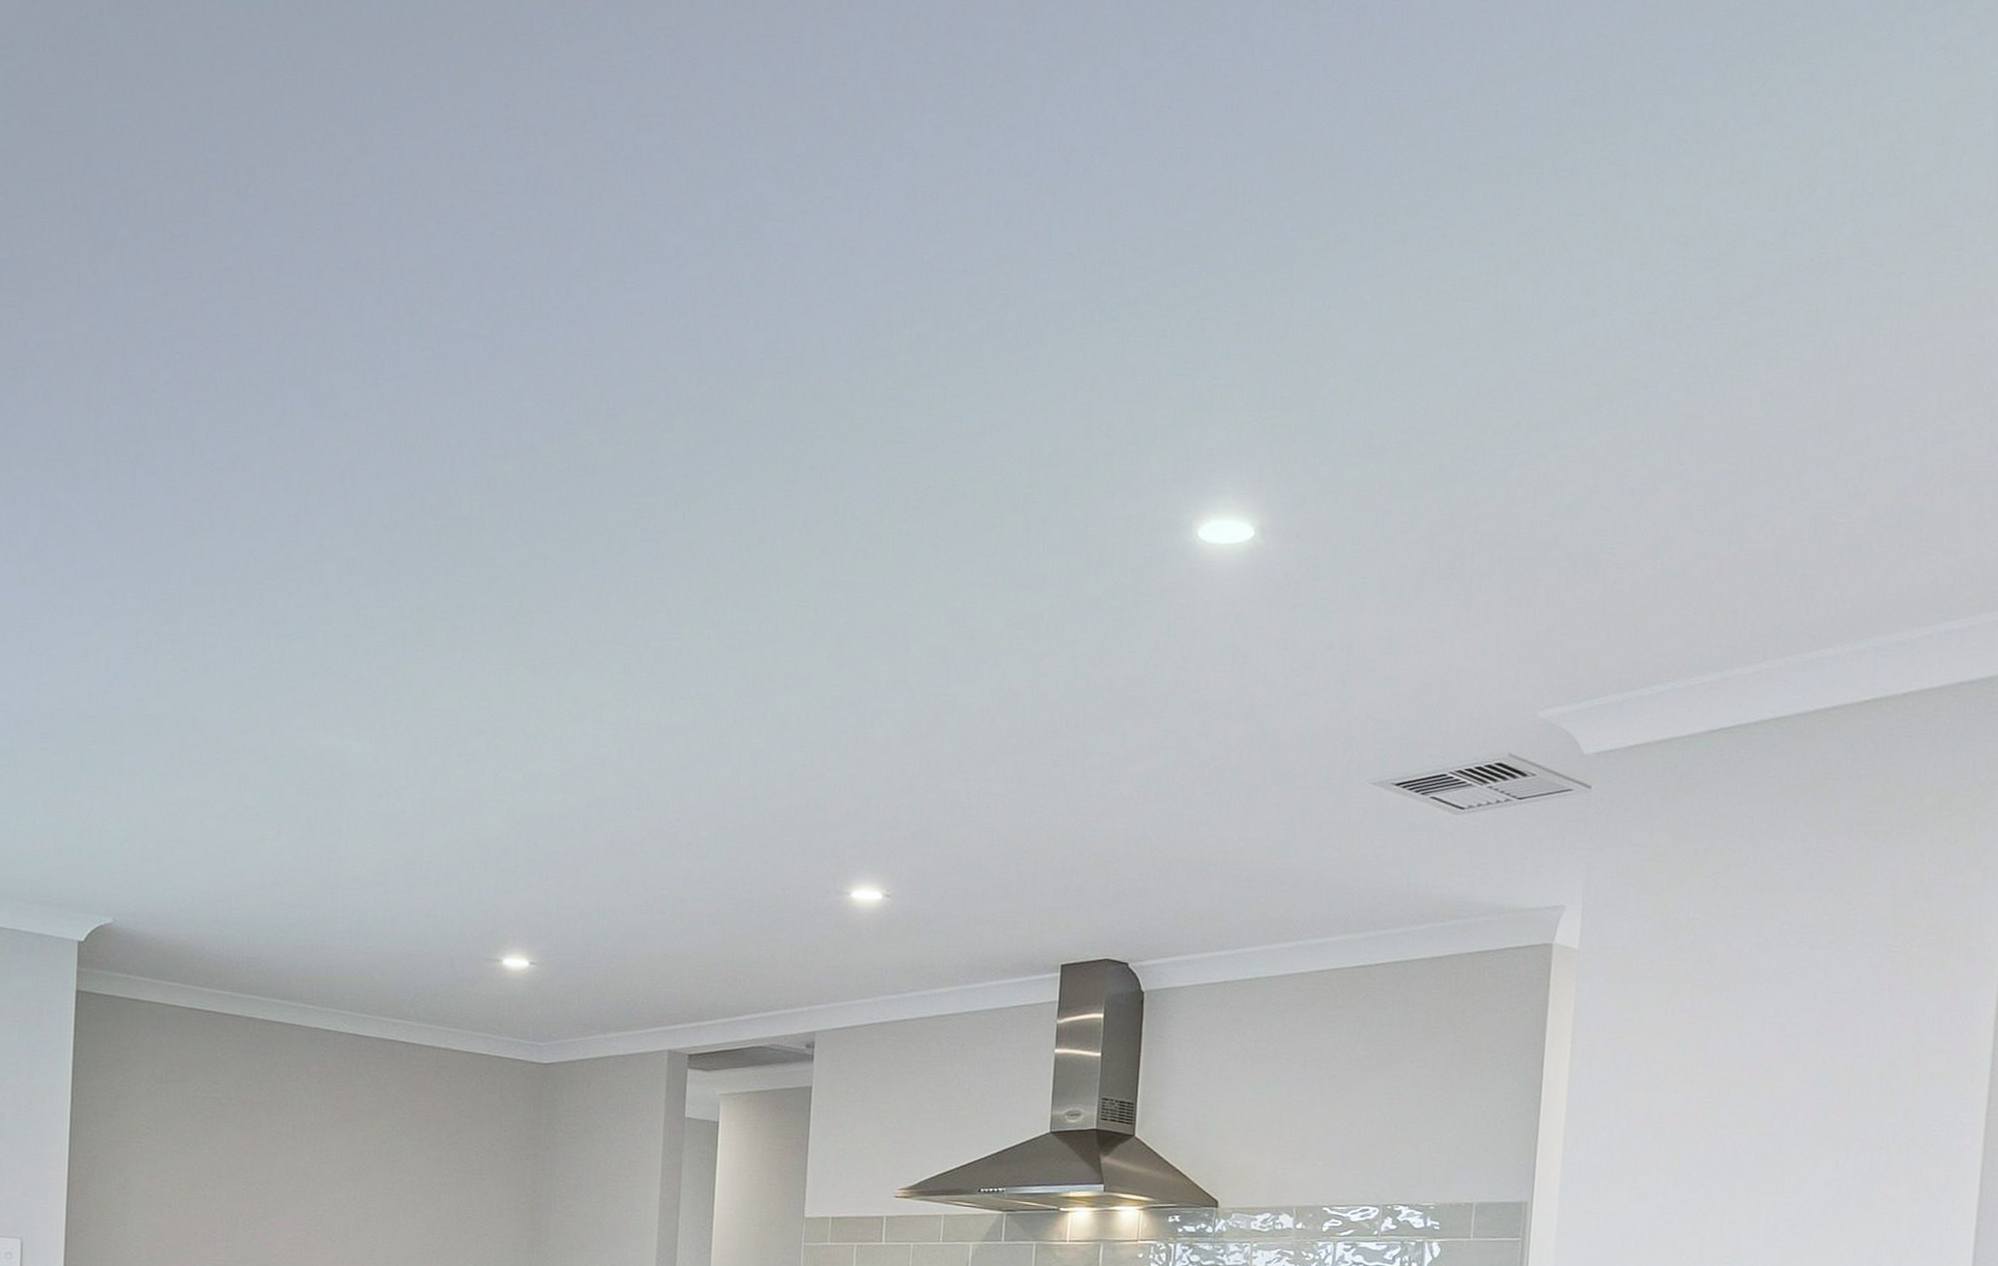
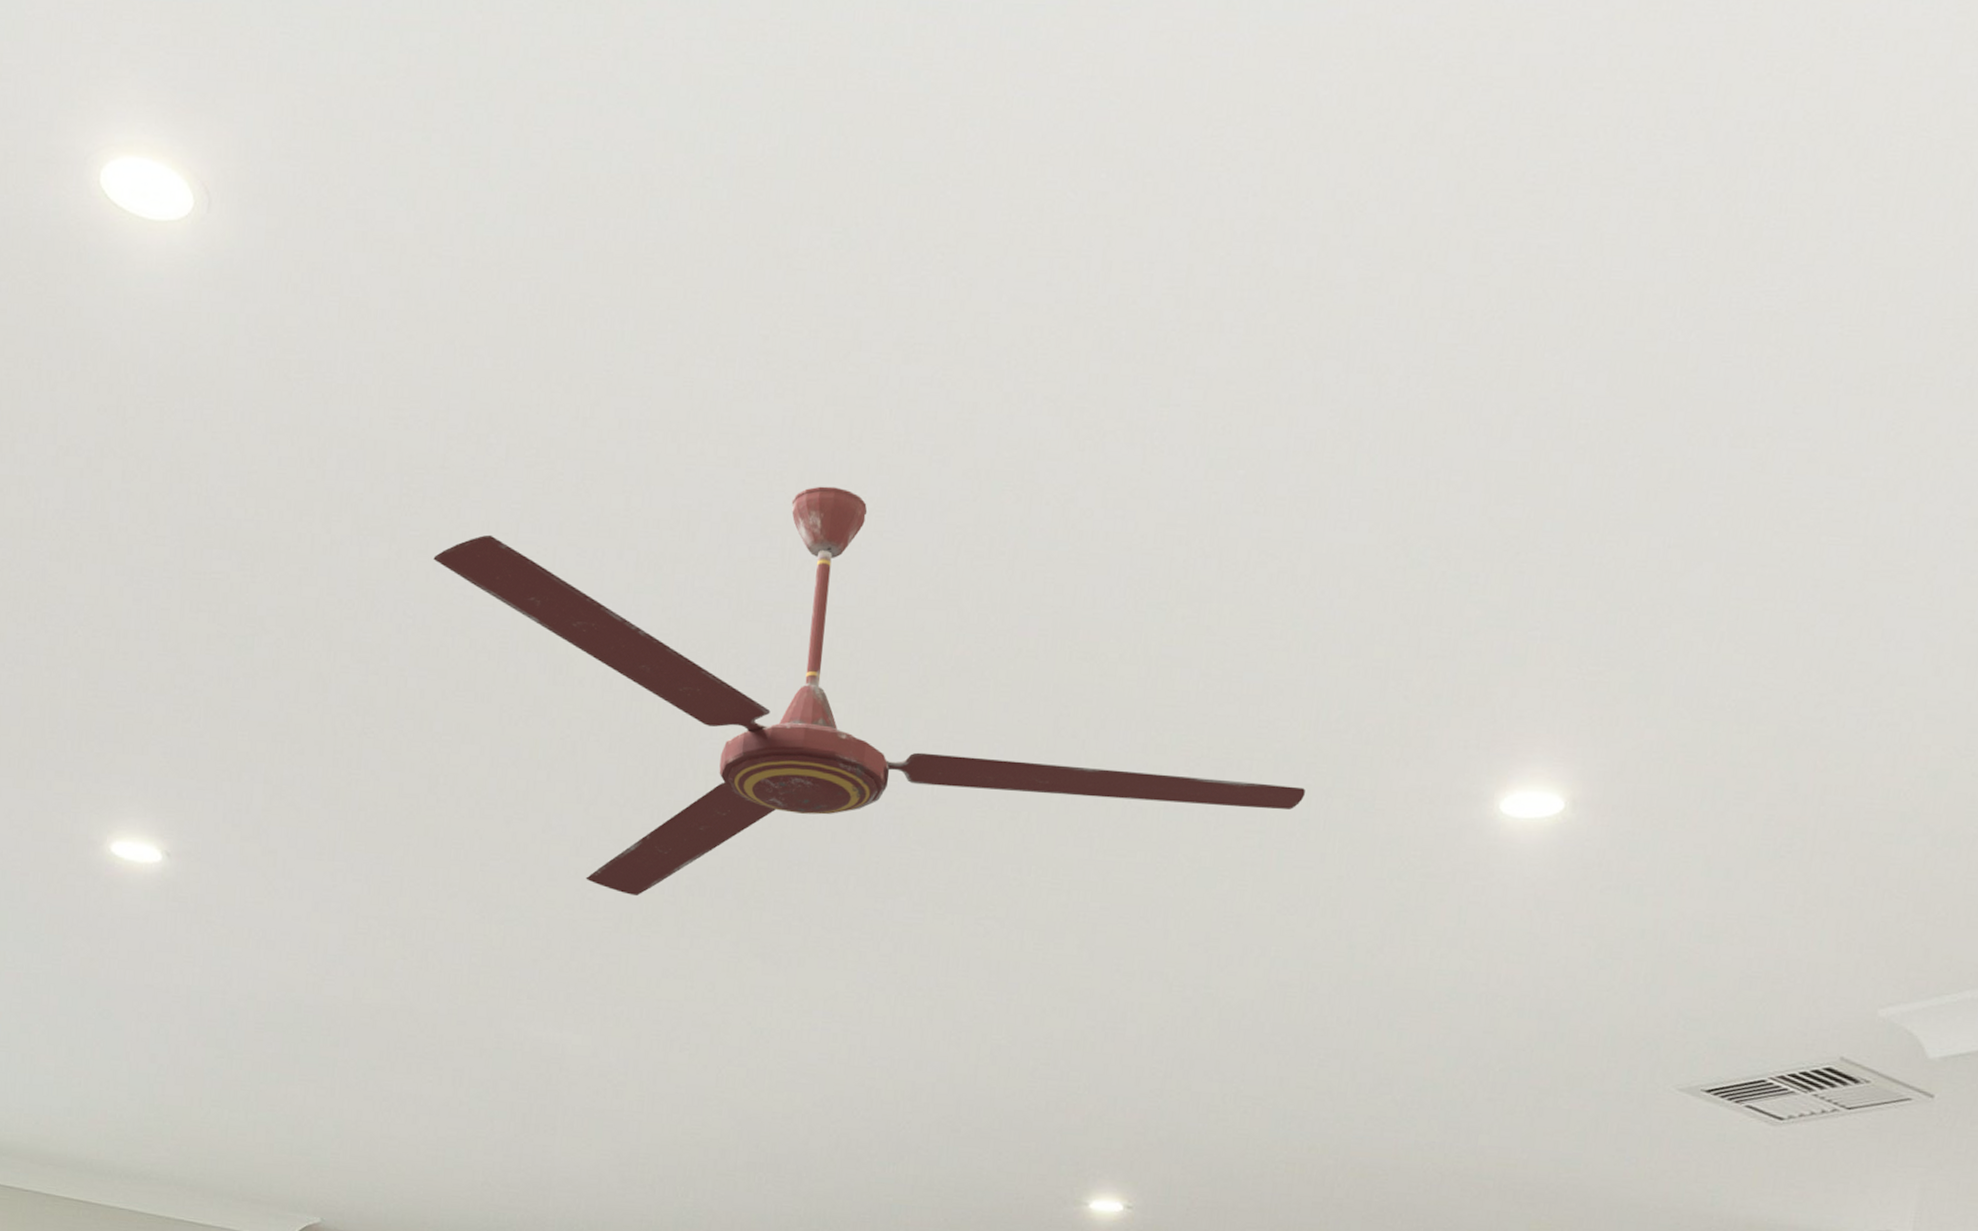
ceiling fan: none [198,240,1024,613] -> present [433,486,1305,897]

